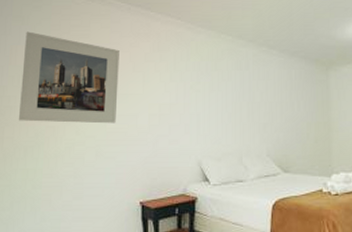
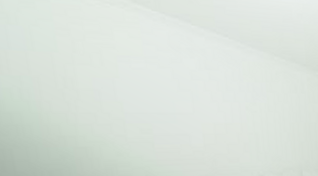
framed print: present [19,31,119,124] -> none [16,33,165,144]

